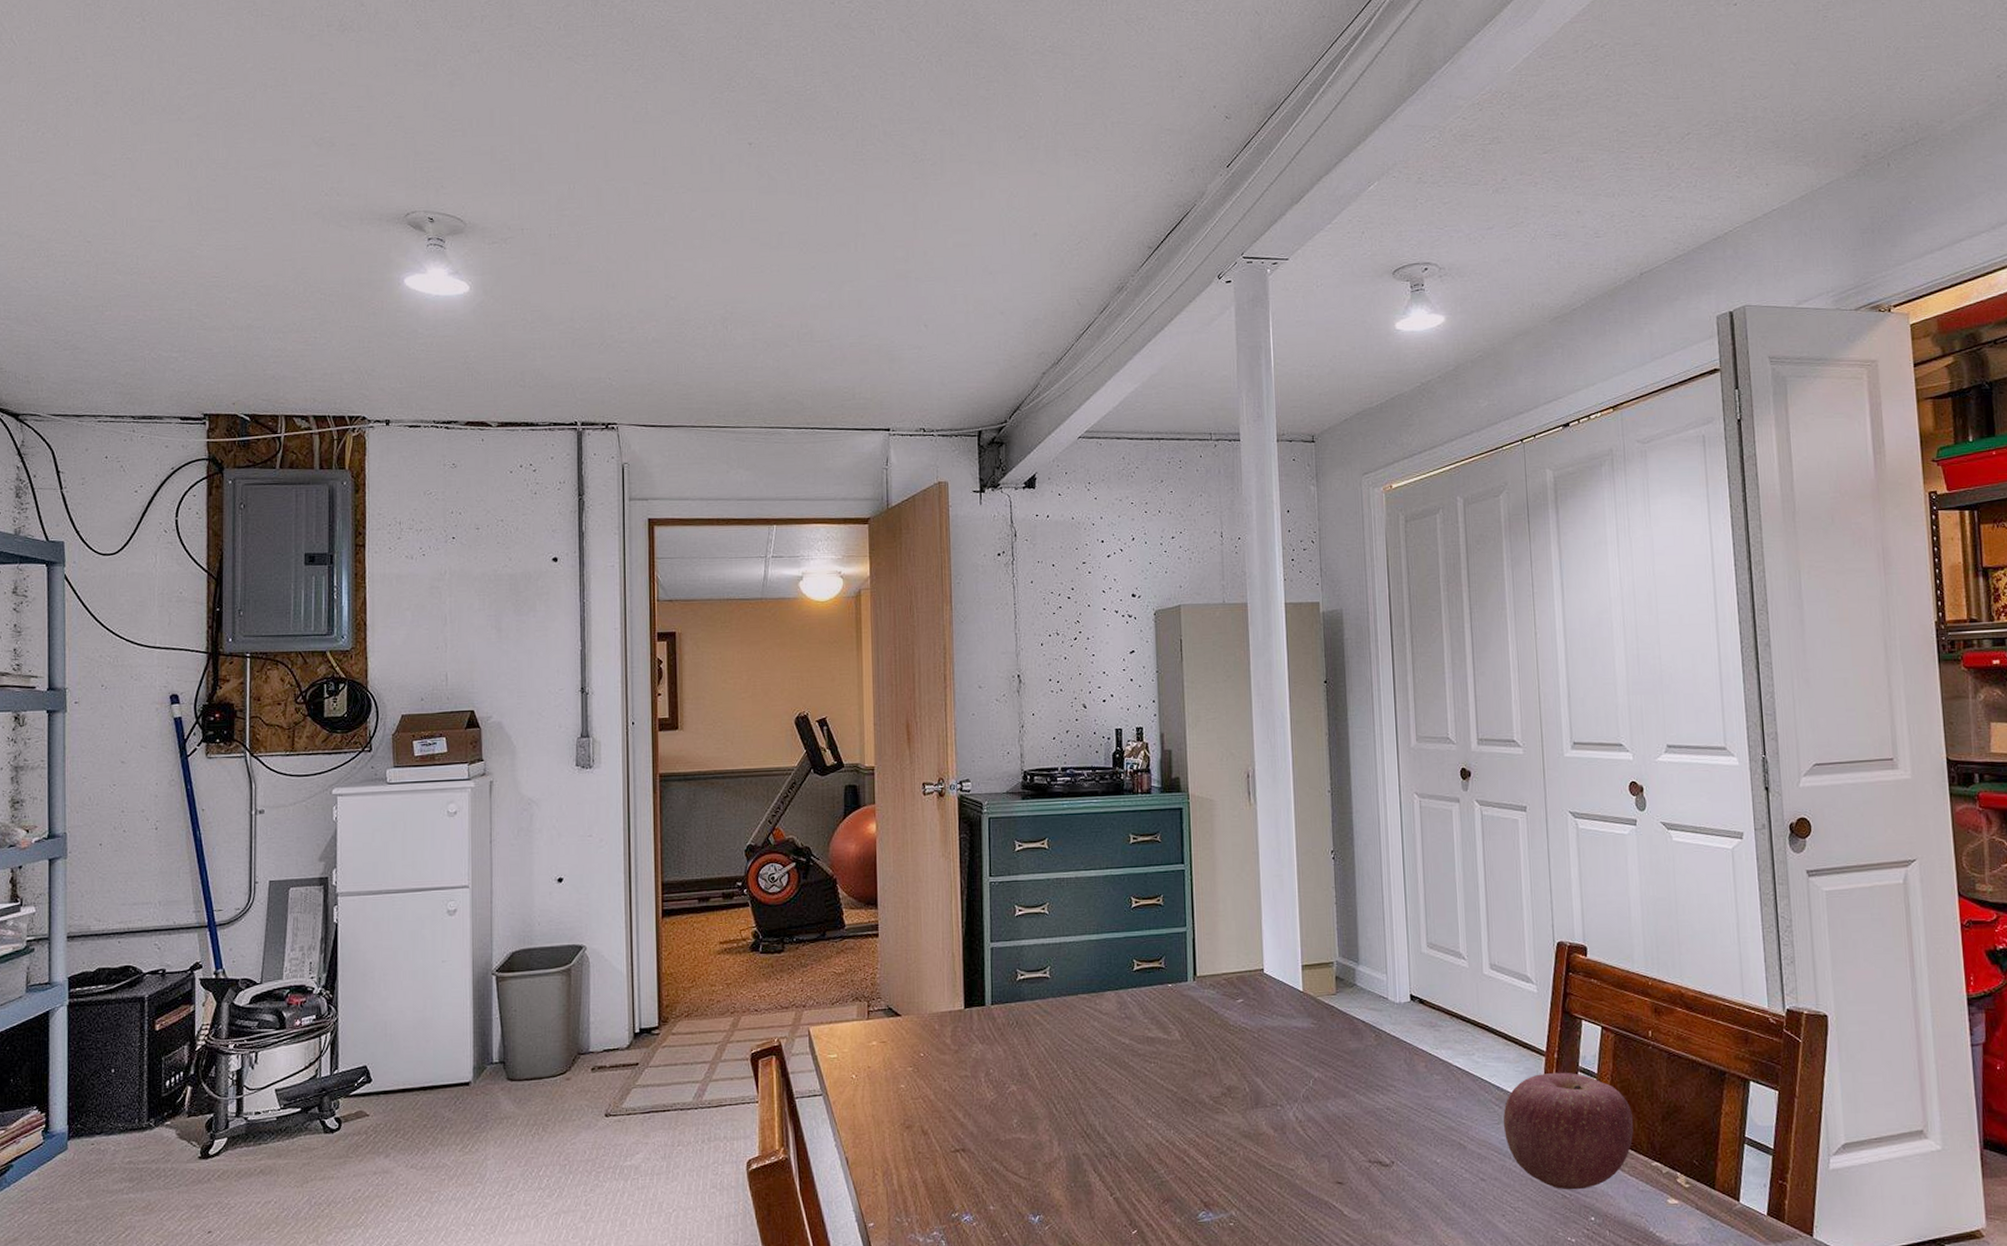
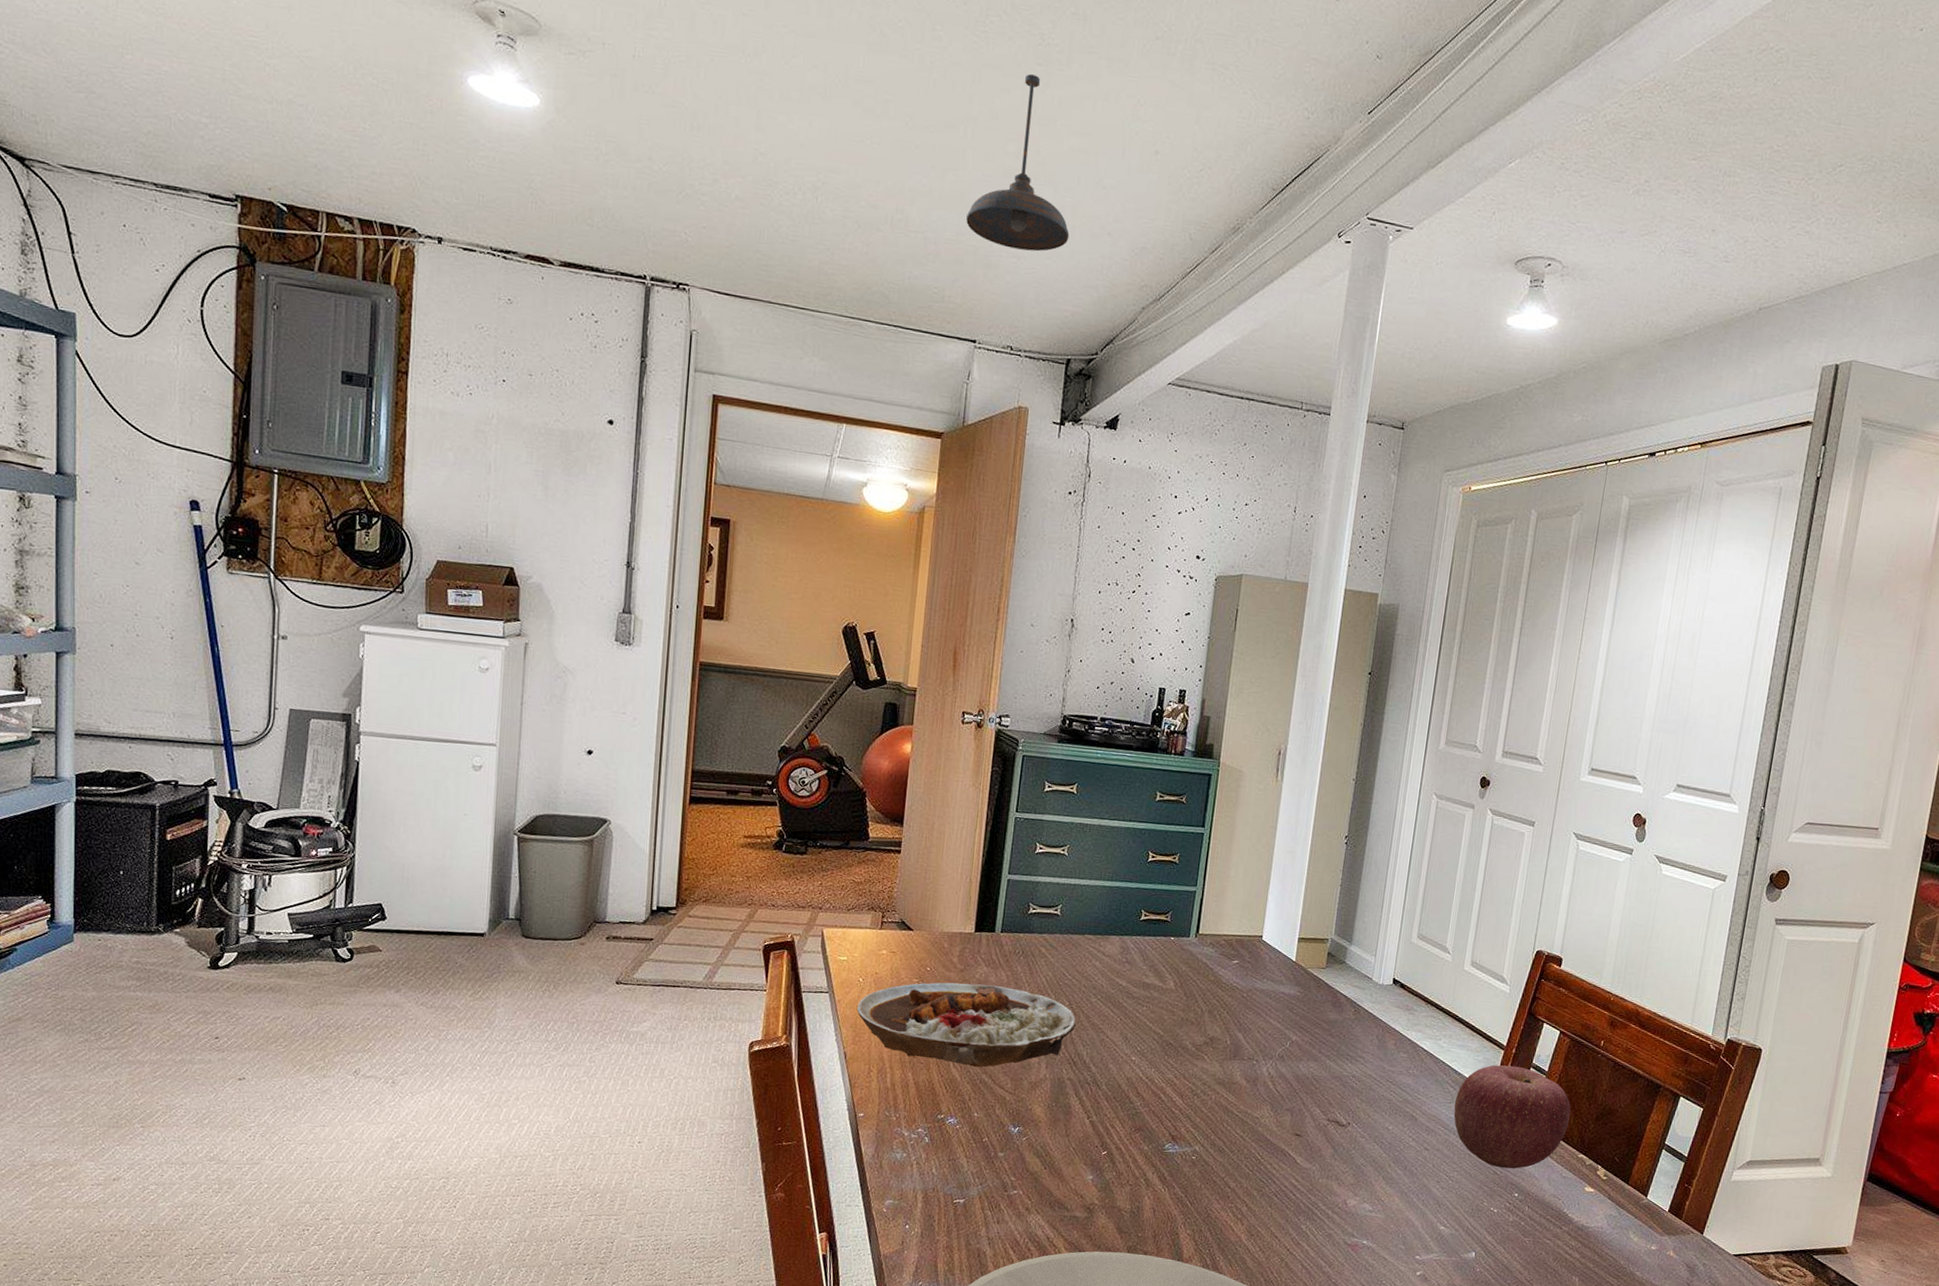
plate: none [854,1062,1083,1156] -> present [857,982,1076,1068]
pendant light: none [867,188,965,341] -> present [966,74,1070,252]

